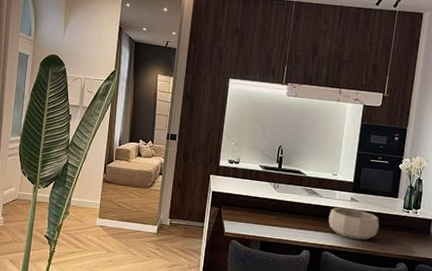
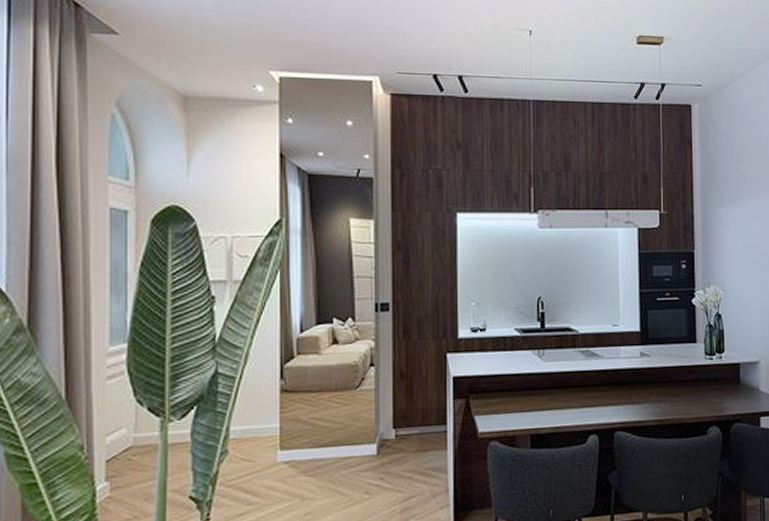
decorative bowl: present [328,207,380,240] -> none [615,366,680,408]

